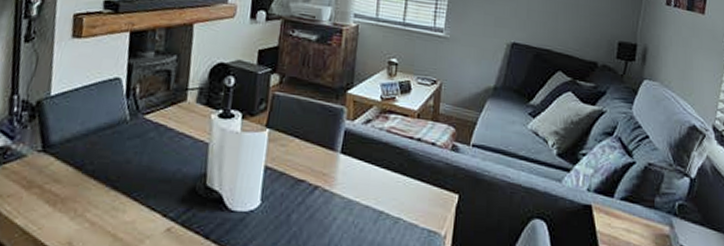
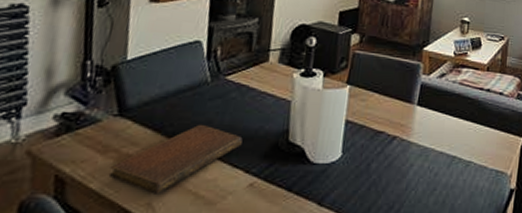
notebook: none [32,165,160,234] -> present [108,125,243,194]

